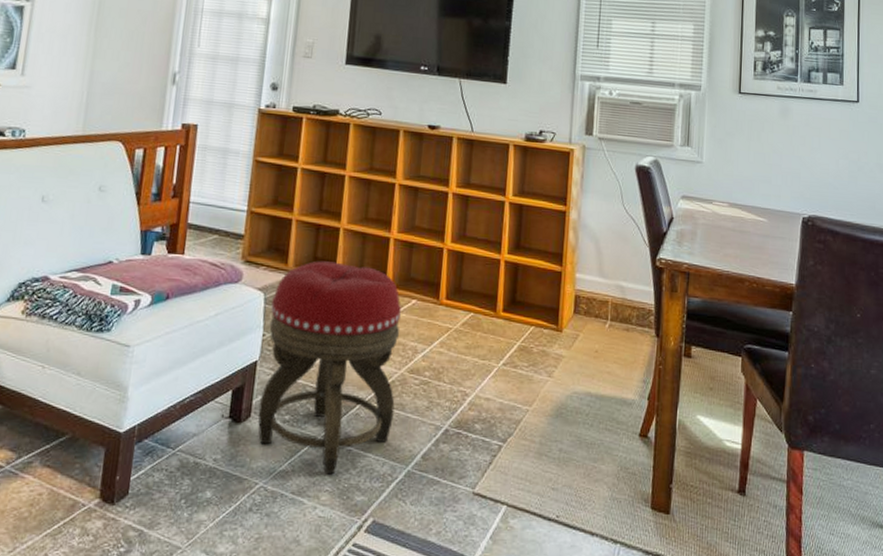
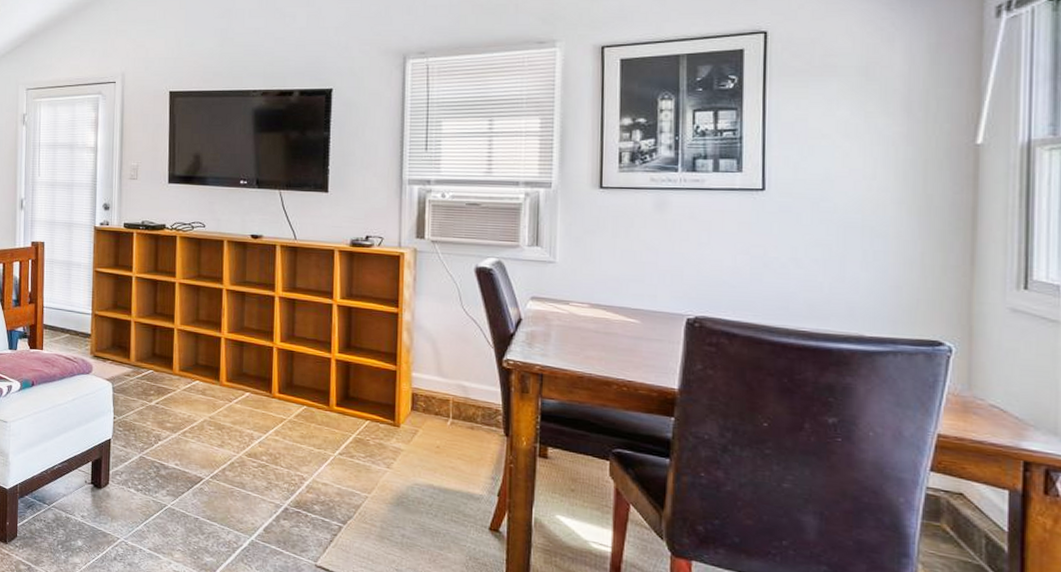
footstool: present [258,261,401,475] -> none [115,356,236,537]

